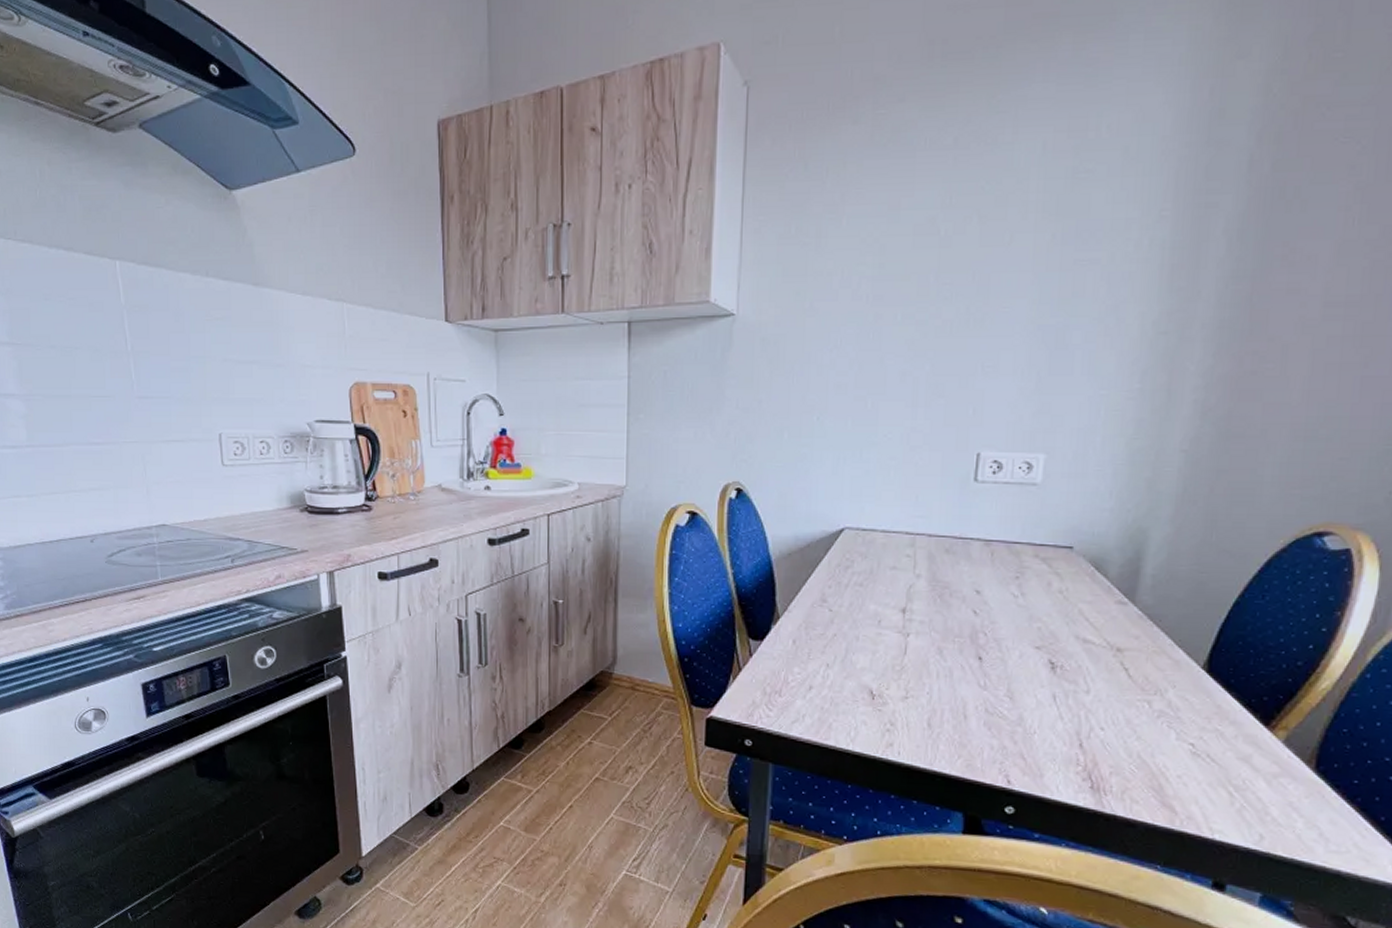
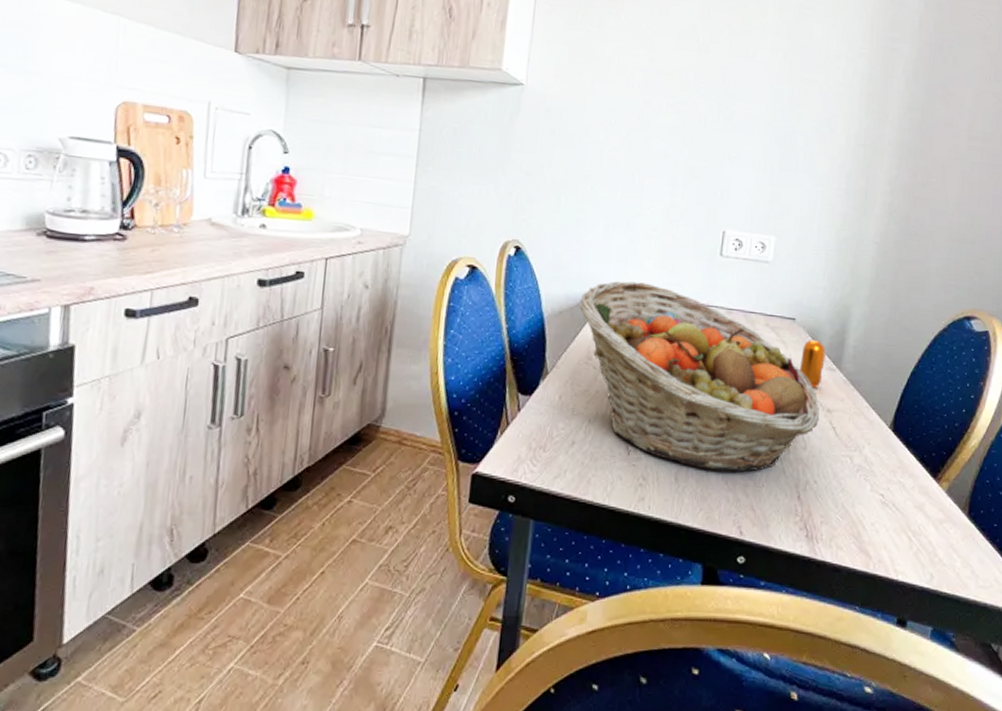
fruit basket: none [810,517,1107,718] -> present [579,280,820,473]
pepper shaker: none [1080,569,1114,624] -> present [800,339,826,388]

